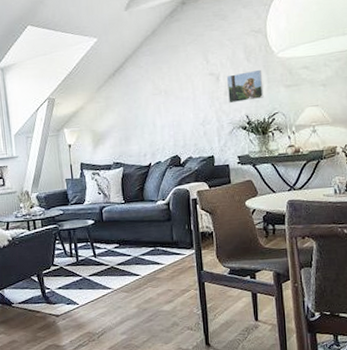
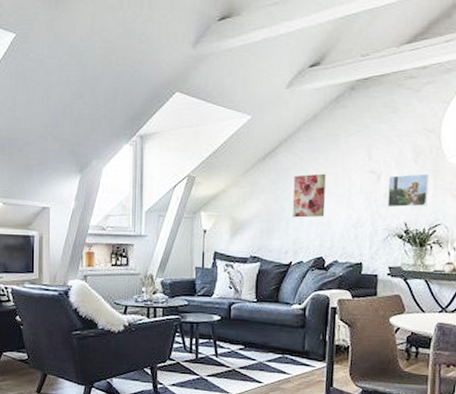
wall art: none [142,81,175,124] -> present [292,173,326,218]

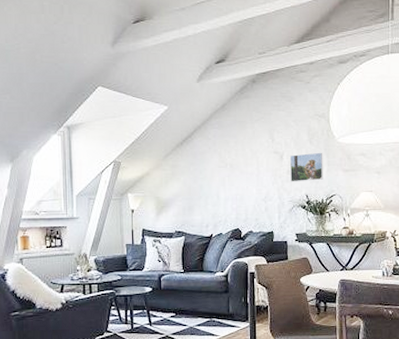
wall art: present [292,173,326,218] -> none [209,155,238,195]

